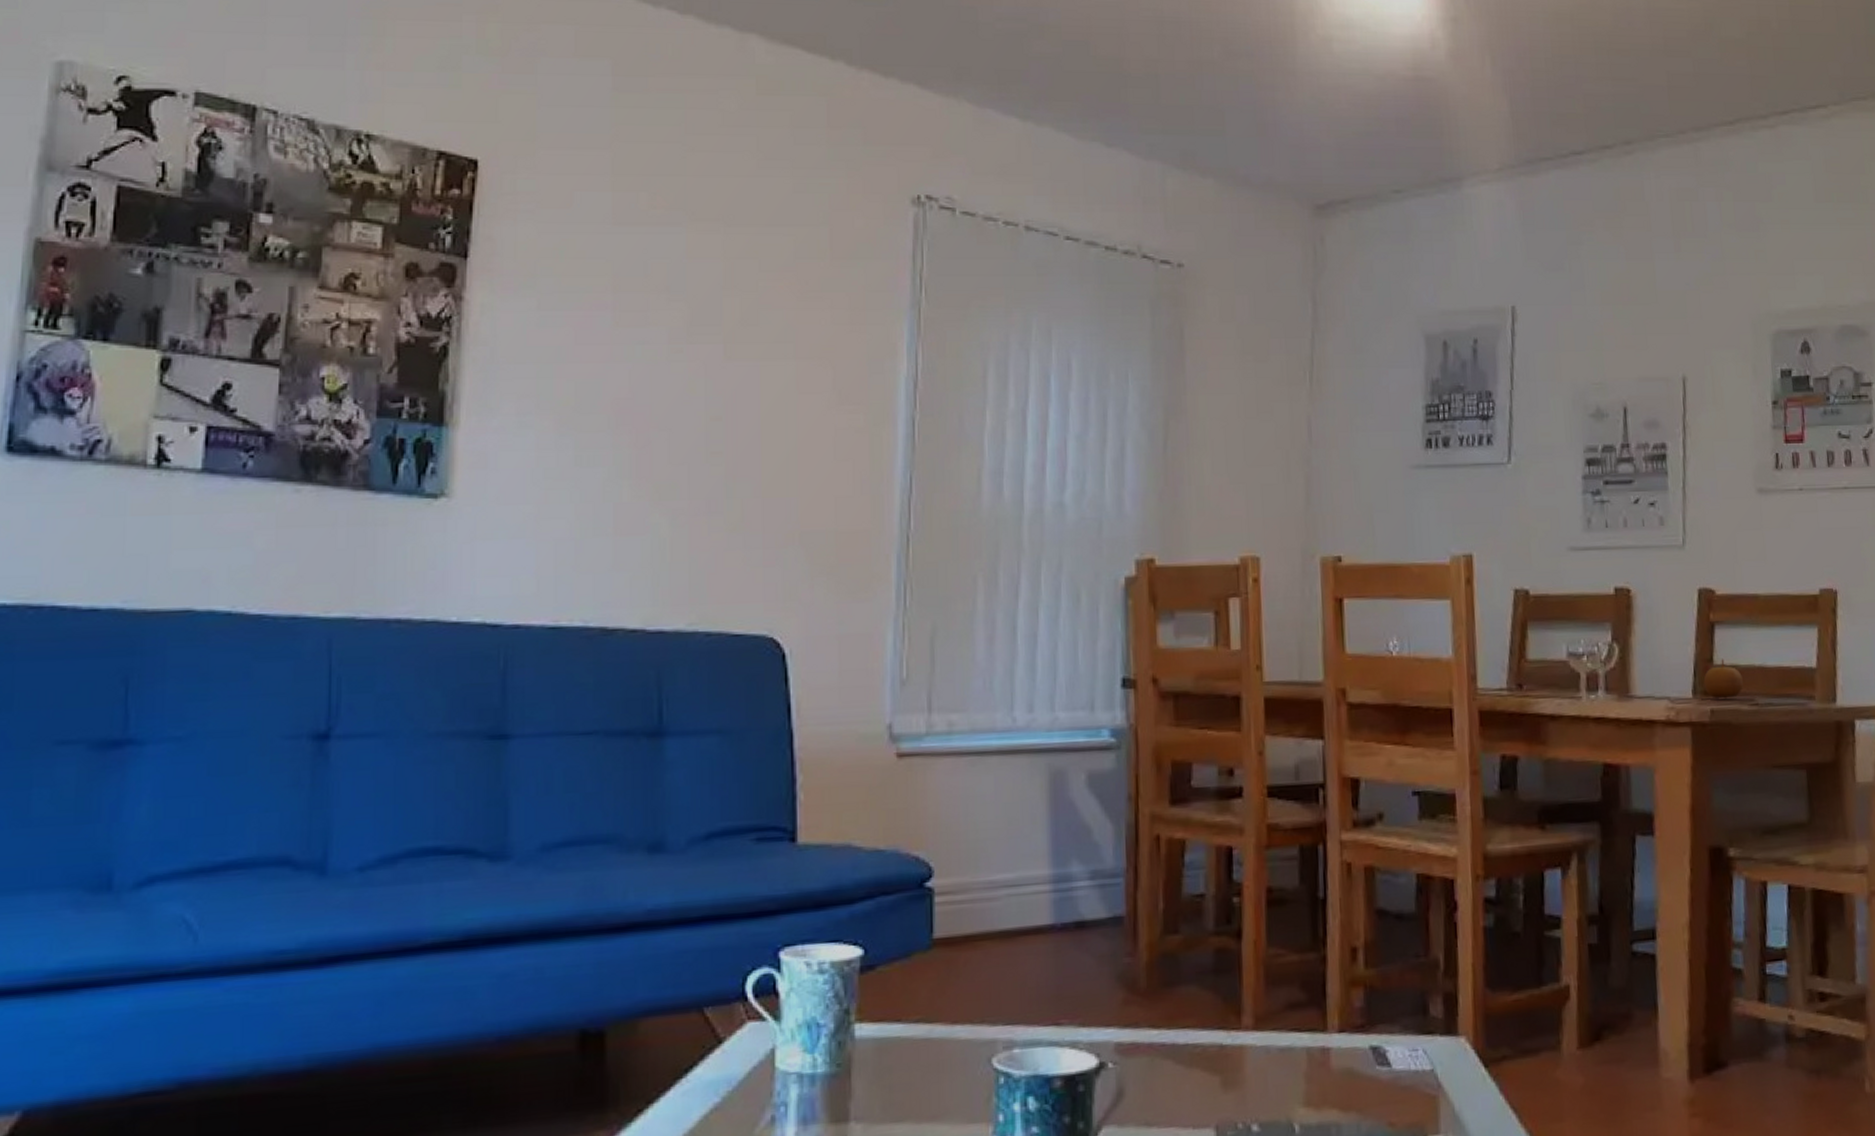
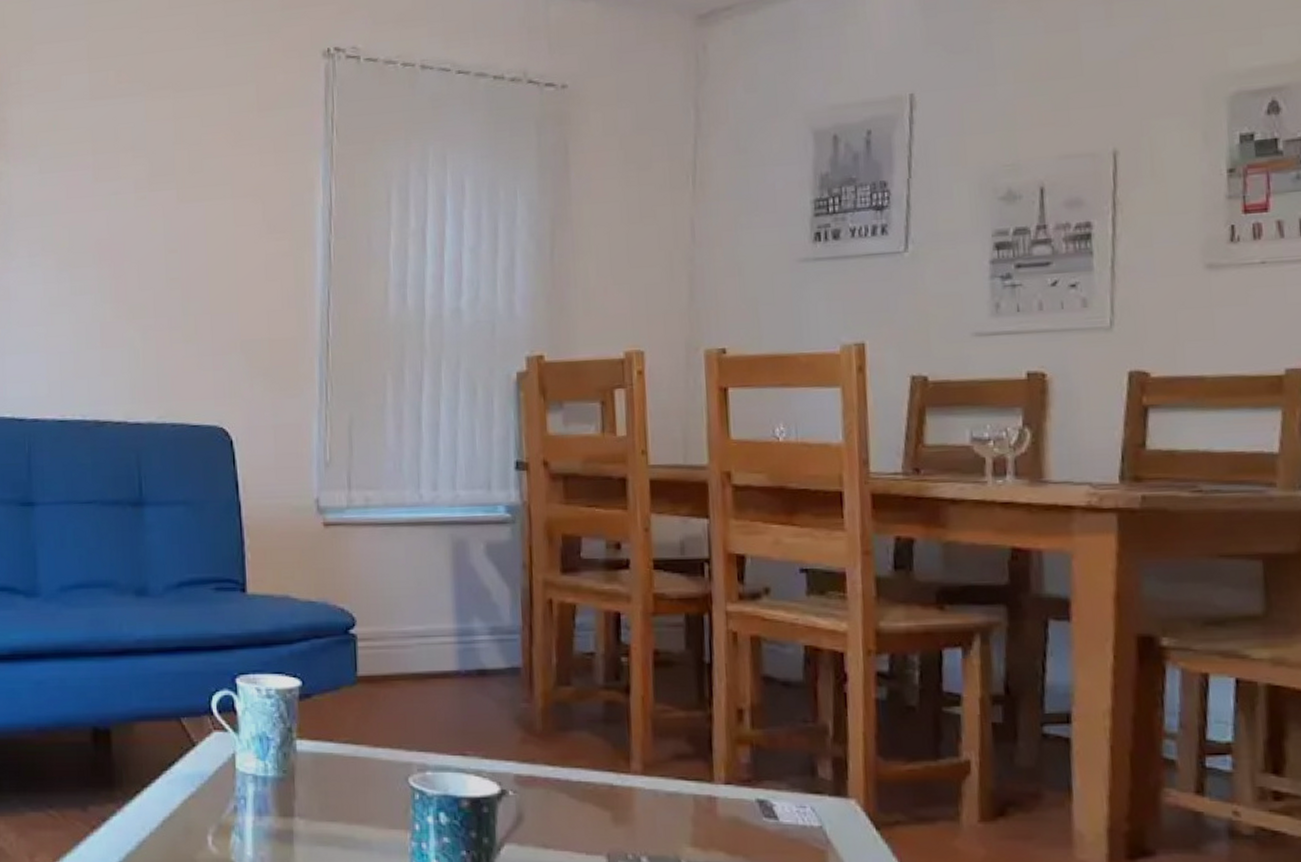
fruit: present [1703,659,1743,699] -> none [1133,444,1183,485]

